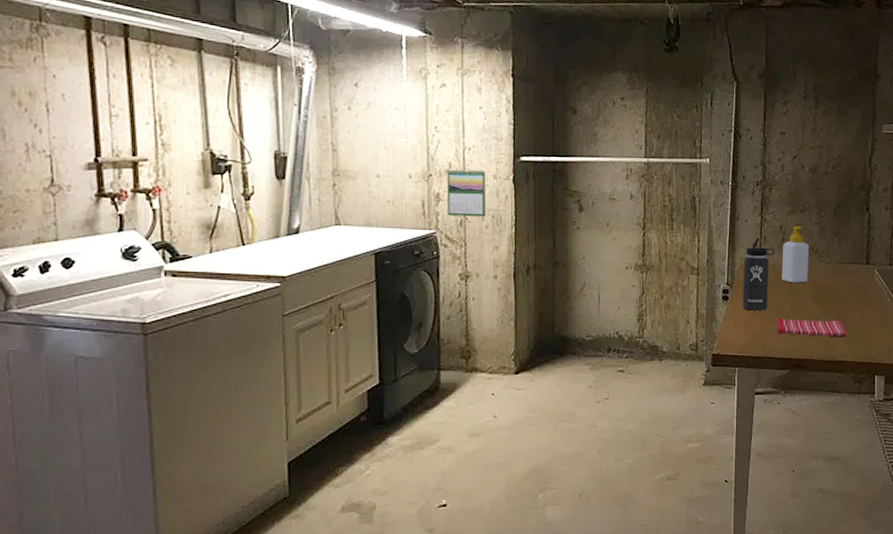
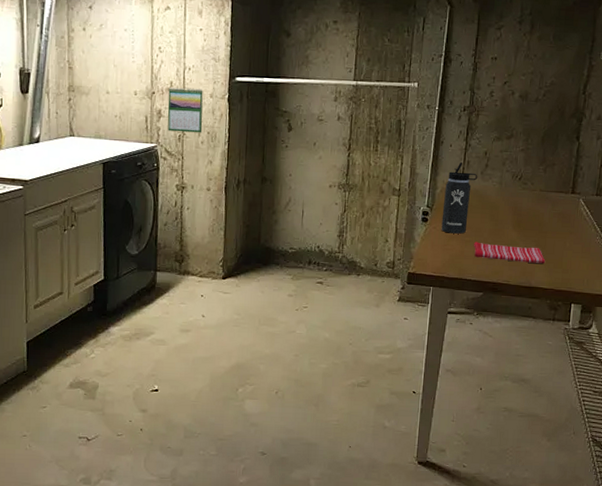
soap bottle: present [782,226,809,283] -> none [483,152,514,209]

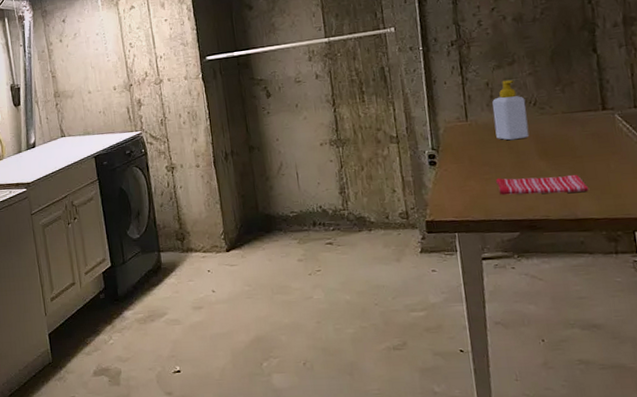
calendar: present [167,87,203,133] -> none [144,73,183,118]
thermos bottle: present [441,162,478,234] -> none [448,98,484,174]
soap bottle: none [483,152,514,209] -> present [492,79,529,141]

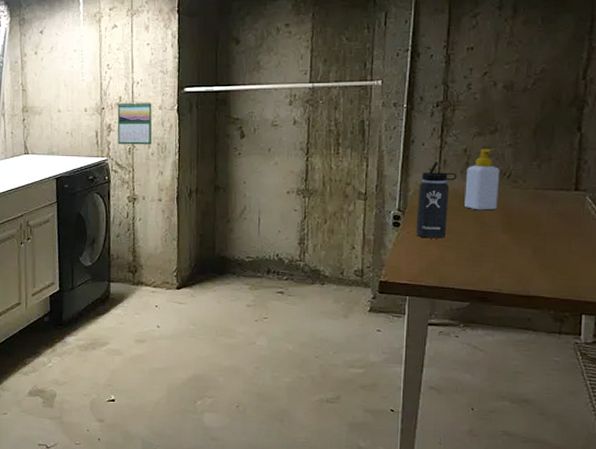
calendar: none [144,73,183,118] -> present [117,101,153,145]
thermos bottle: none [448,98,484,174] -> present [416,162,457,239]
dish towel: present [496,174,589,195] -> none [456,247,546,269]

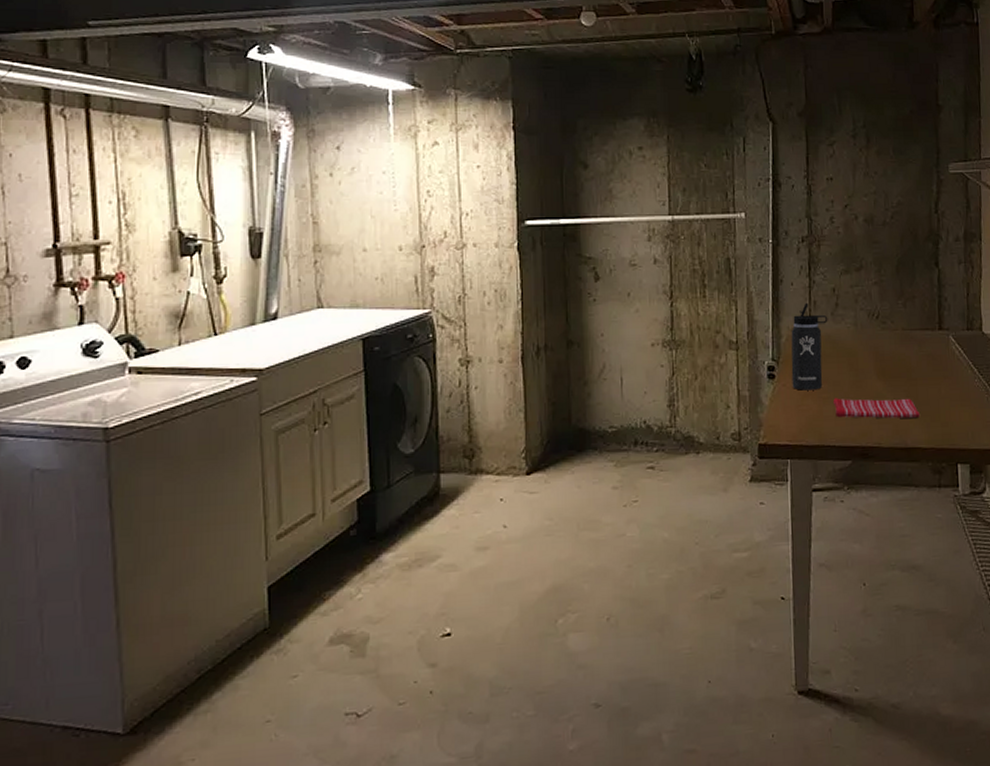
calendar: present [117,101,153,145] -> none [442,237,488,293]
dish towel: none [456,247,546,269] -> present [833,398,921,419]
soap bottle: present [464,148,500,211] -> none [836,287,870,356]

